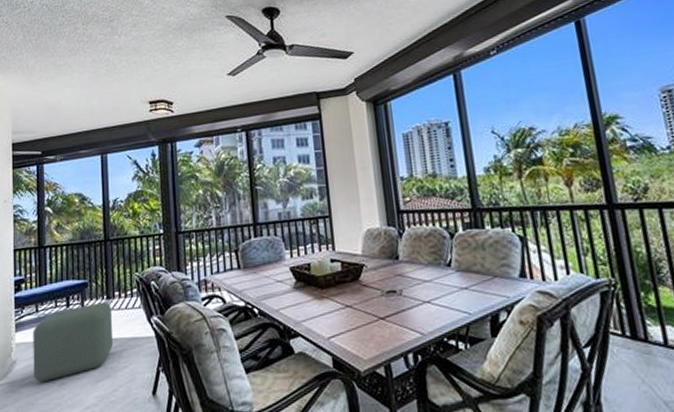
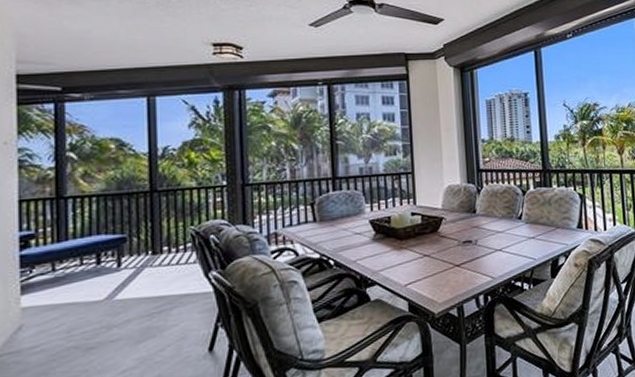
cube: present [33,302,113,383] -> none [47,258,159,350]

